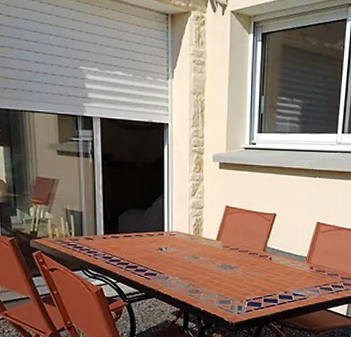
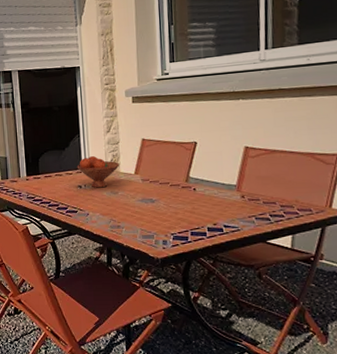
fruit bowl: none [159,219,202,252] -> present [77,156,120,188]

